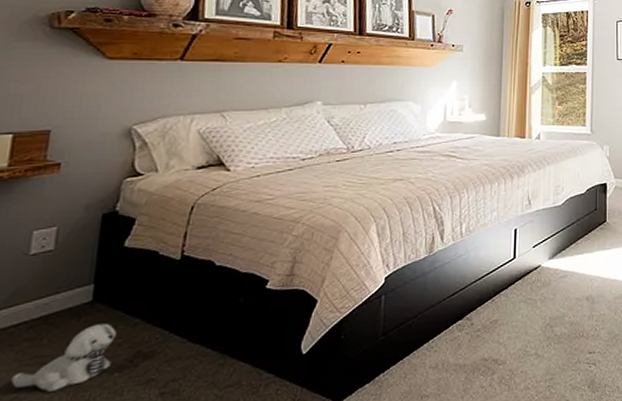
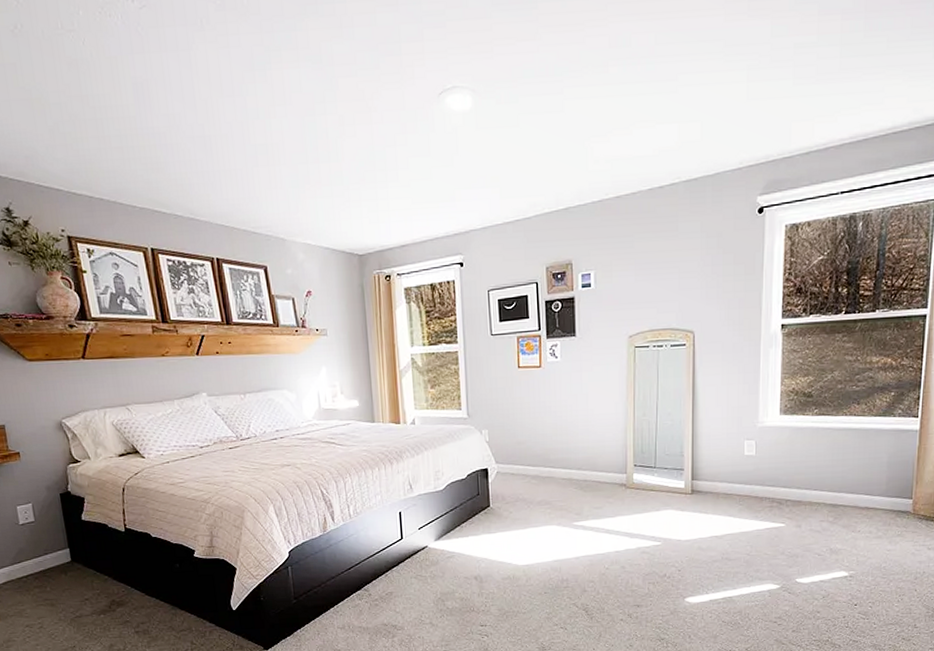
plush toy: present [11,323,116,392] -> none [35,578,97,625]

